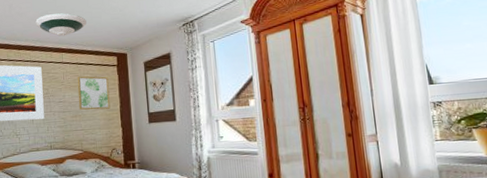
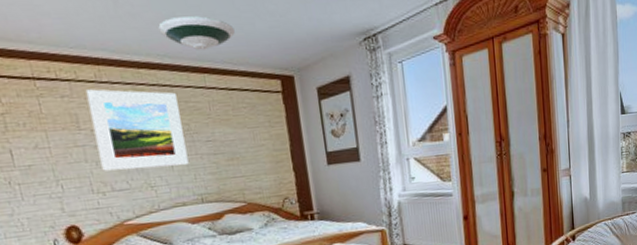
wall art: present [77,76,111,110] -> none [228,105,278,151]

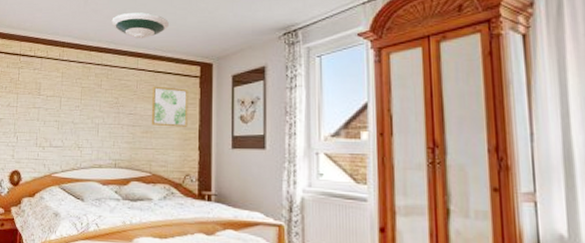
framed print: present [85,89,189,171] -> none [47,65,113,133]
wall art: none [228,105,278,151] -> present [151,86,188,127]

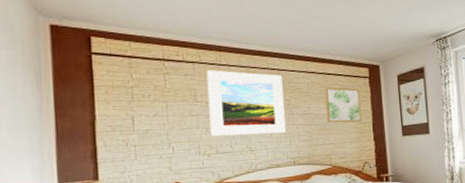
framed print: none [47,65,113,133] -> present [206,70,286,137]
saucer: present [111,12,169,39] -> none [273,18,335,43]

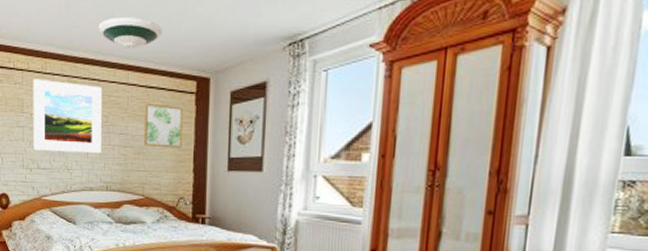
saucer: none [273,18,335,43] -> present [98,17,162,49]

